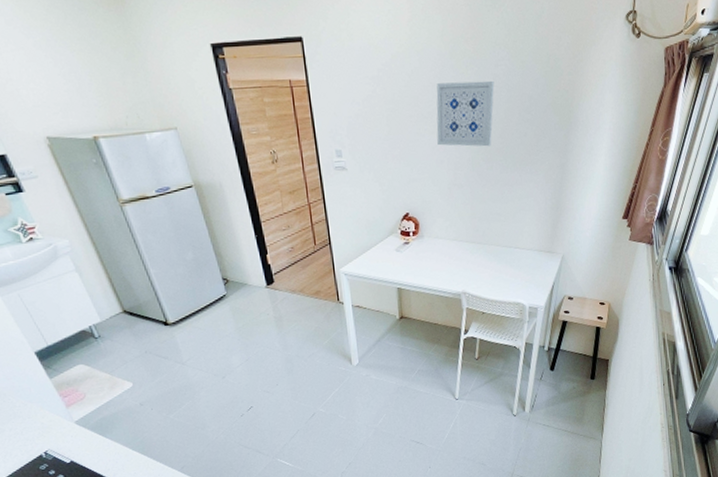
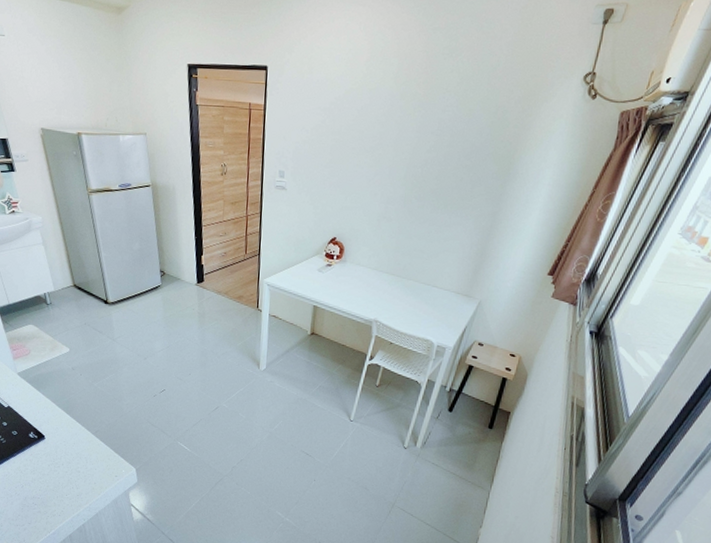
wall art: present [436,80,495,147] -> none [374,121,439,186]

